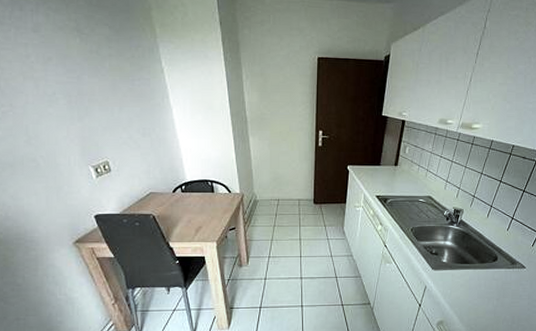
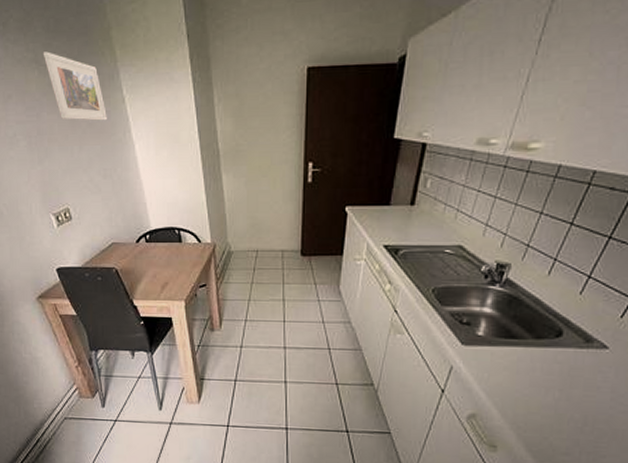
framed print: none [85,22,148,87] -> present [43,51,108,121]

